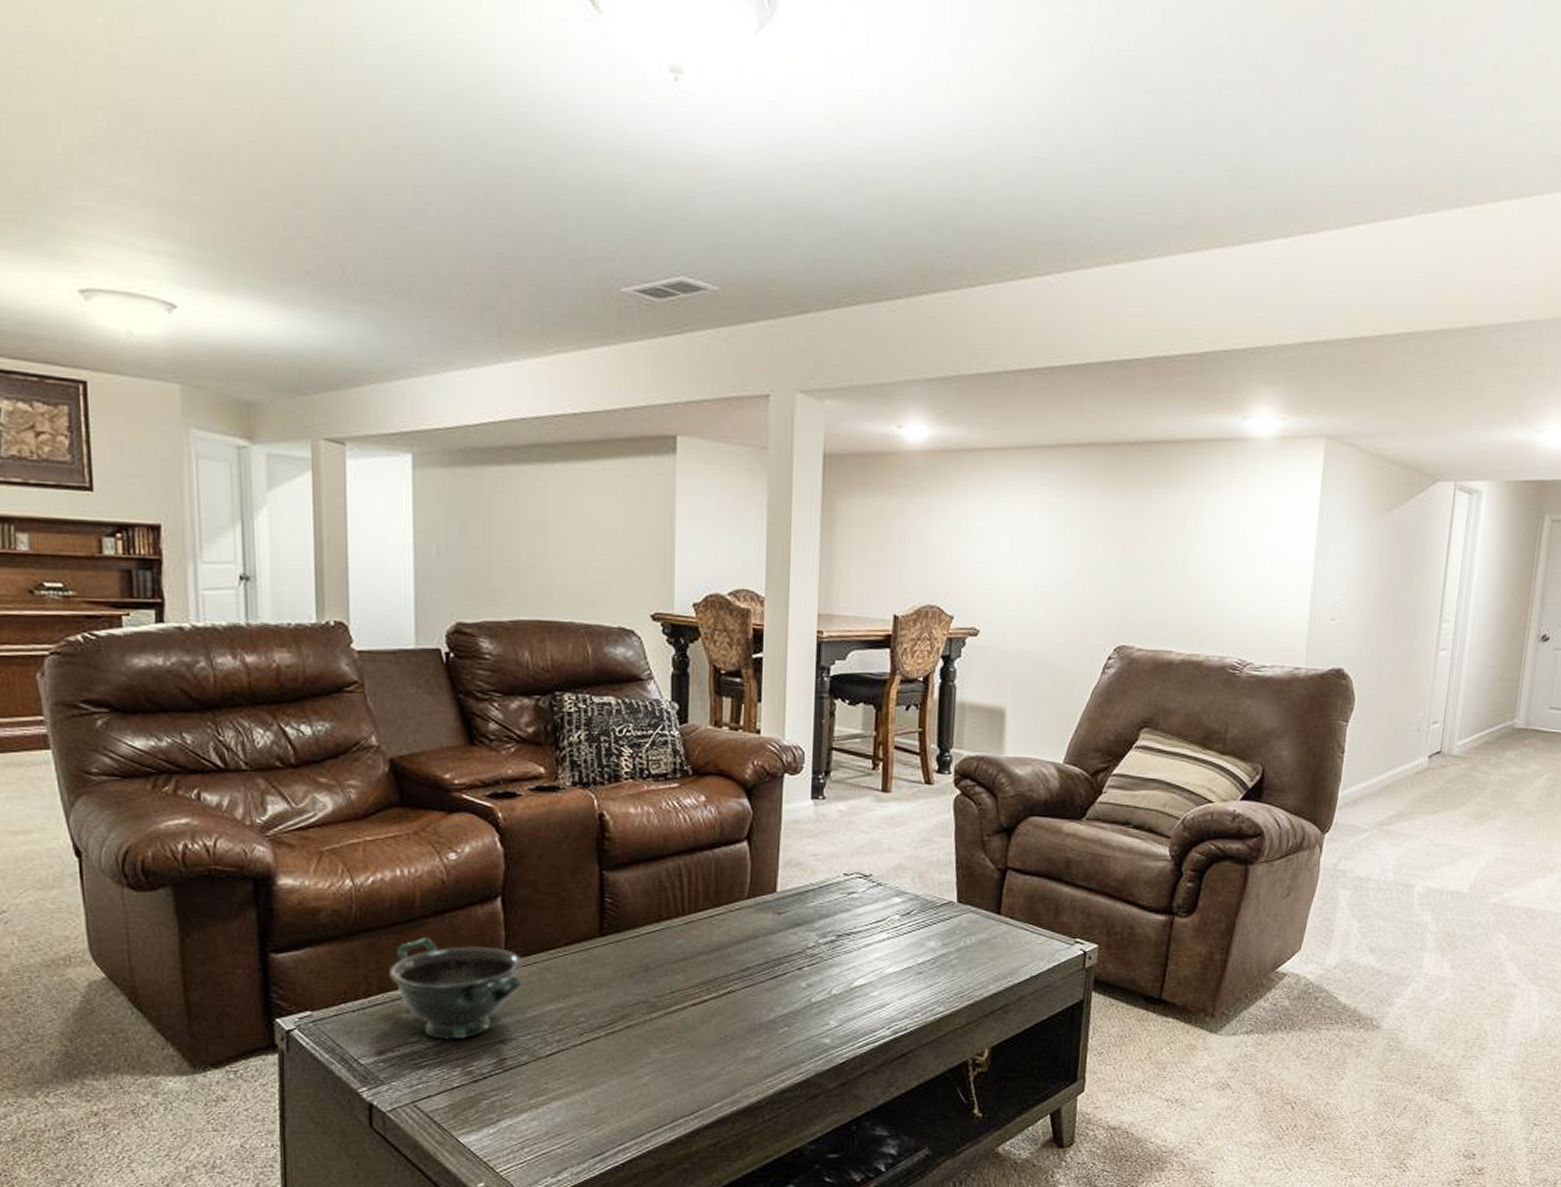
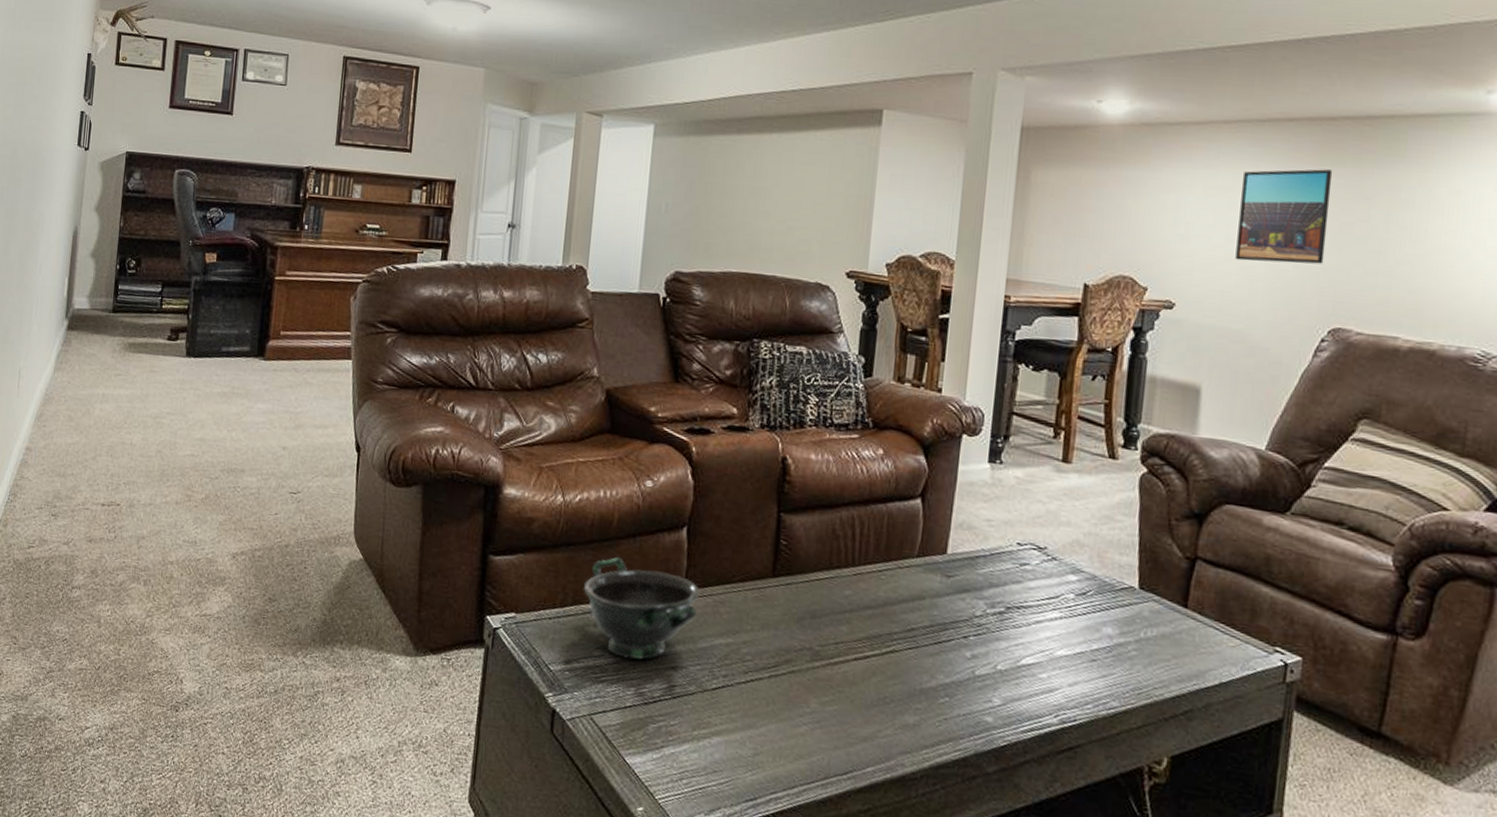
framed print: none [1032,494,1116,586] -> present [1235,169,1333,264]

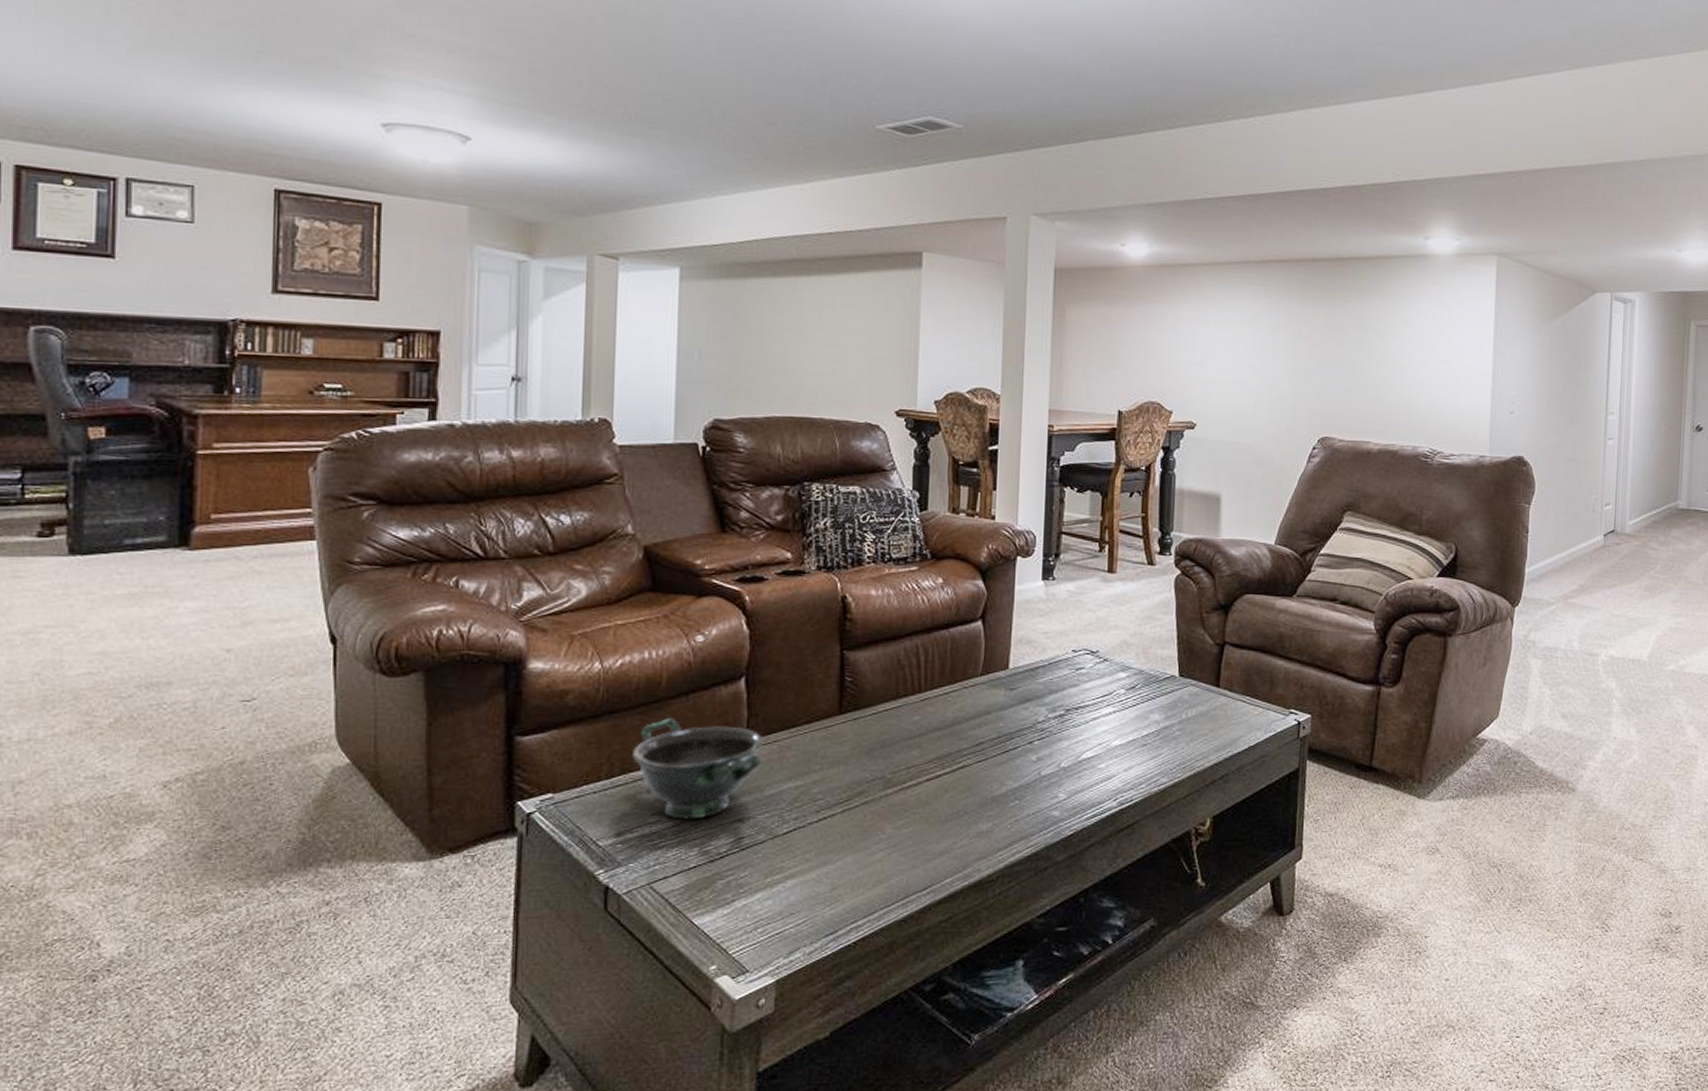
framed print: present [1235,169,1333,264] -> none [1243,303,1315,384]

